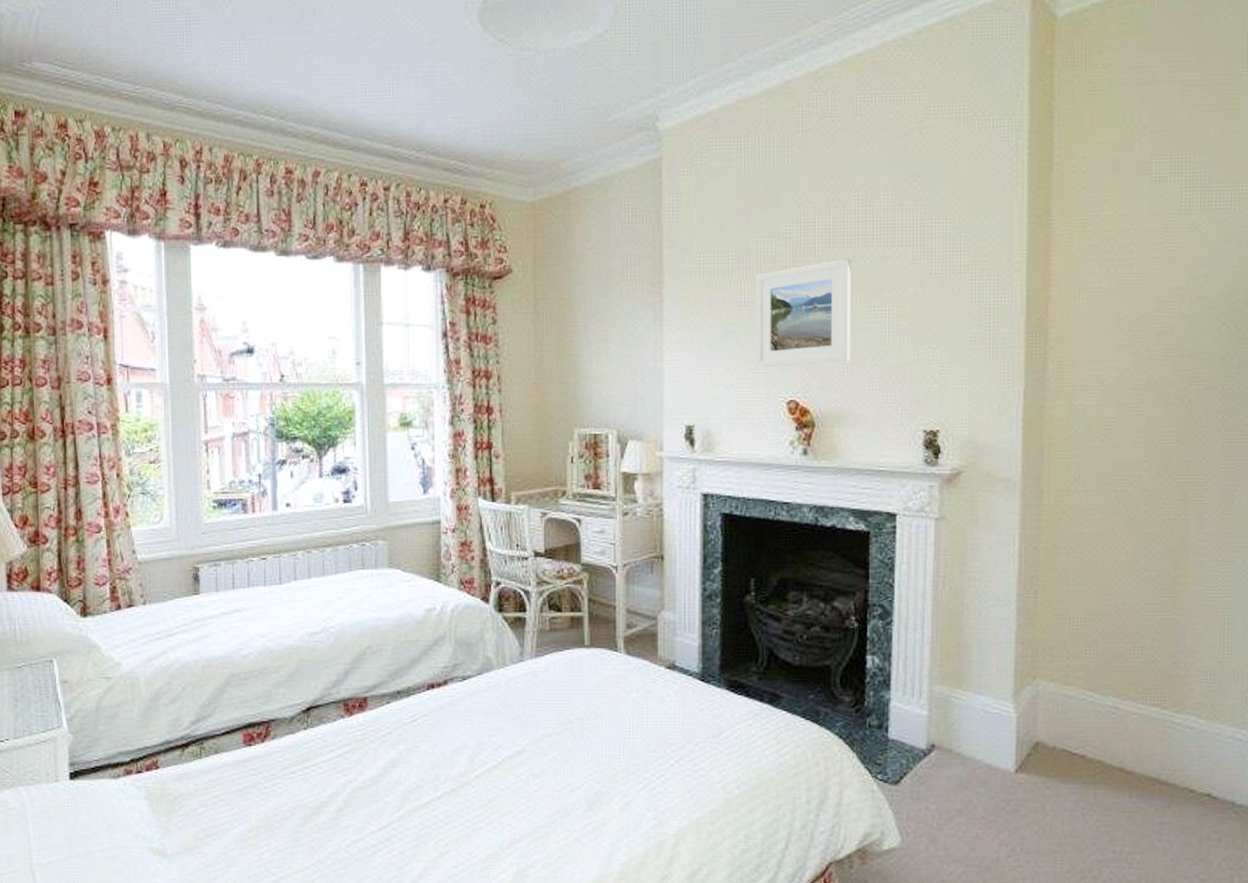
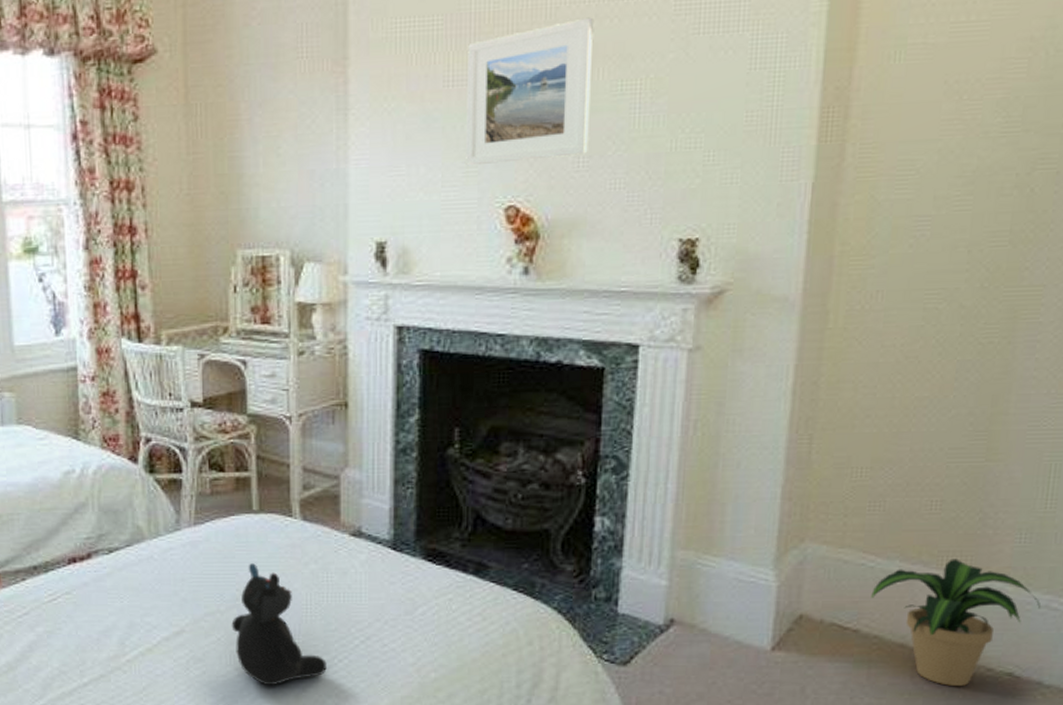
teddy bear: none [565,691,646,800] -> present [231,563,327,686]
potted plant: none [1092,695,1228,805] -> present [871,559,1042,686]

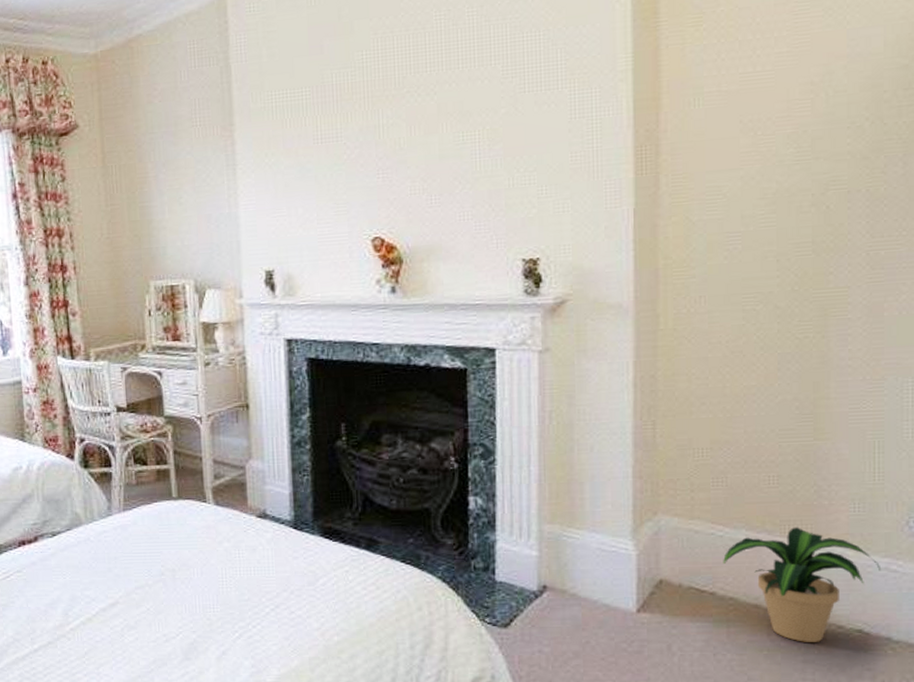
teddy bear: present [231,563,327,686] -> none [158,543,243,650]
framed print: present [466,17,593,166] -> none [332,83,439,206]

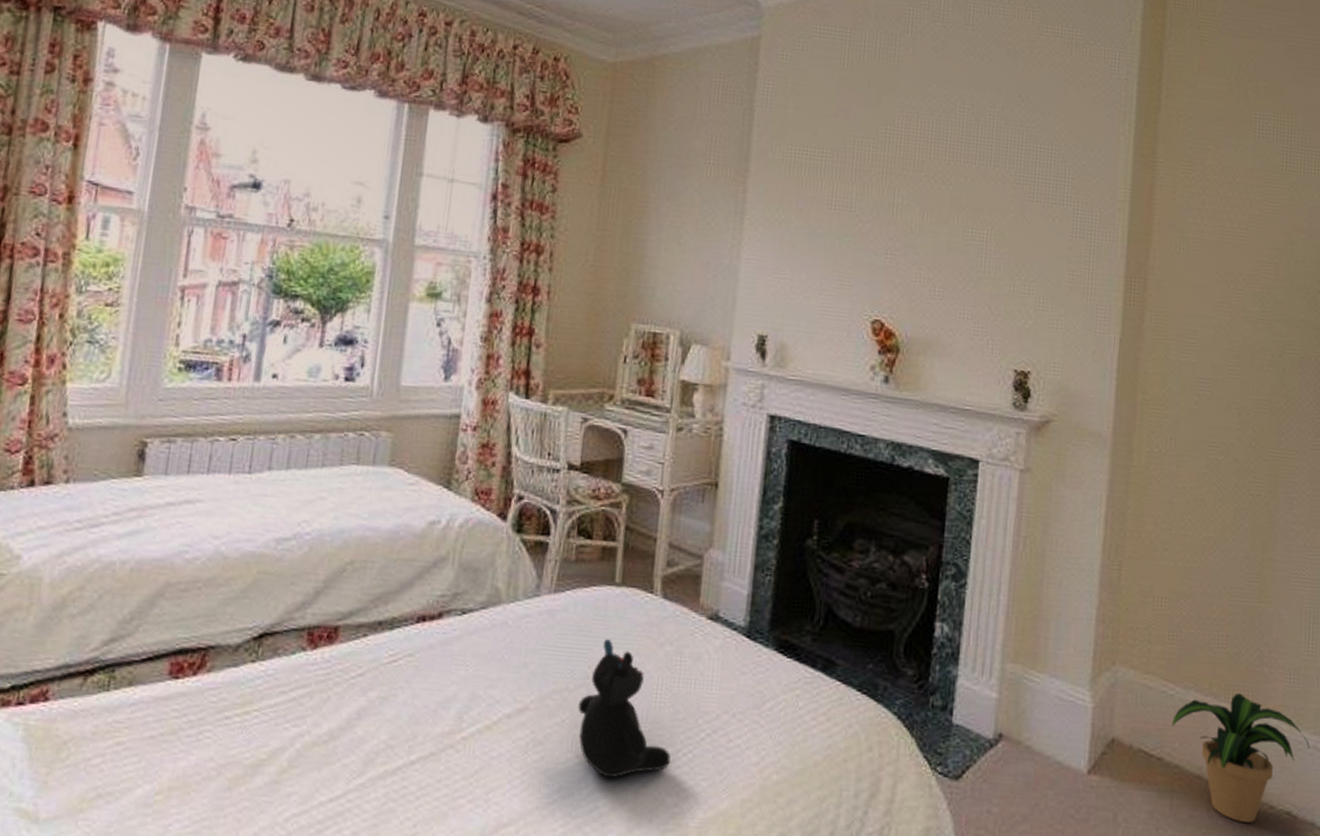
teddy bear: none [158,543,243,650] -> present [578,639,671,779]

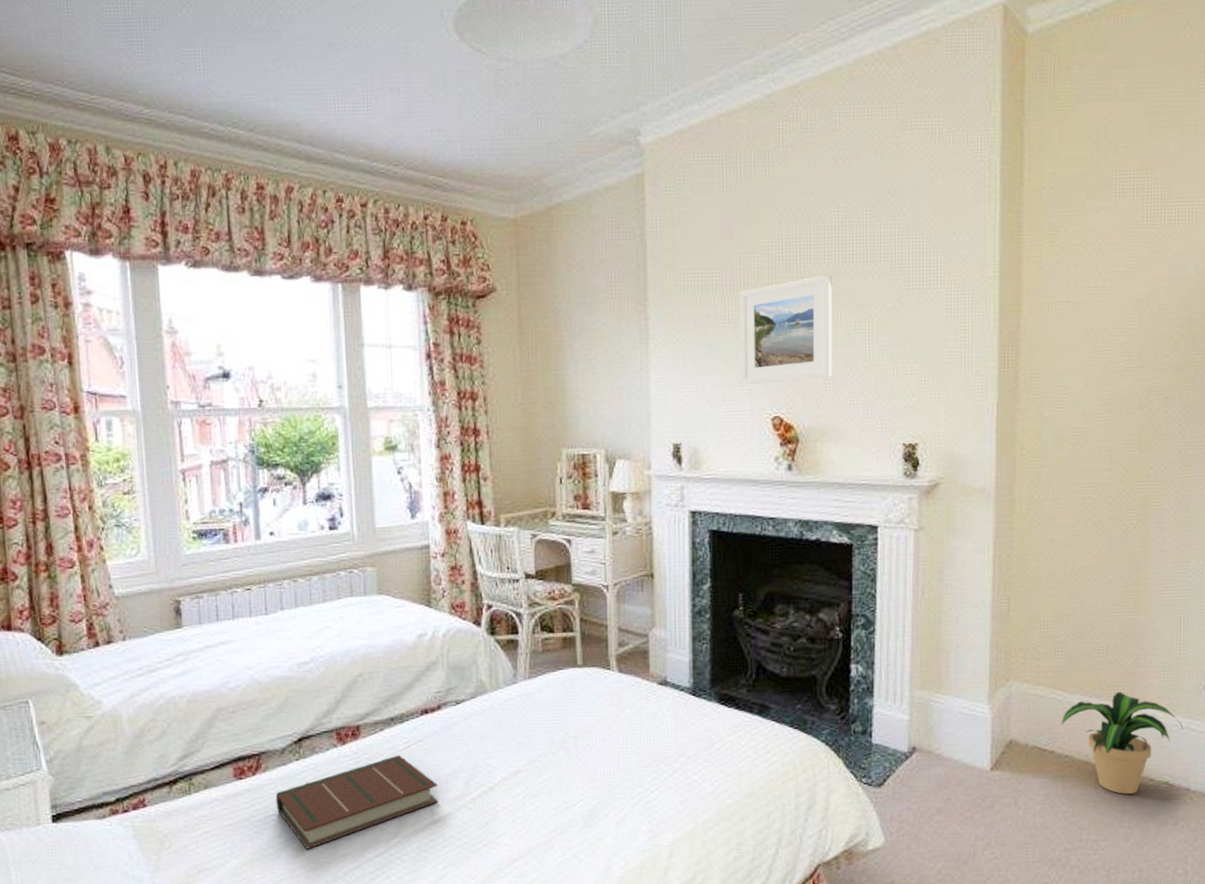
book: none [215,670,422,782] -> present [275,755,438,849]
teddy bear: present [578,639,671,779] -> none [561,710,641,816]
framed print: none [841,173,951,285] -> present [739,274,832,385]

